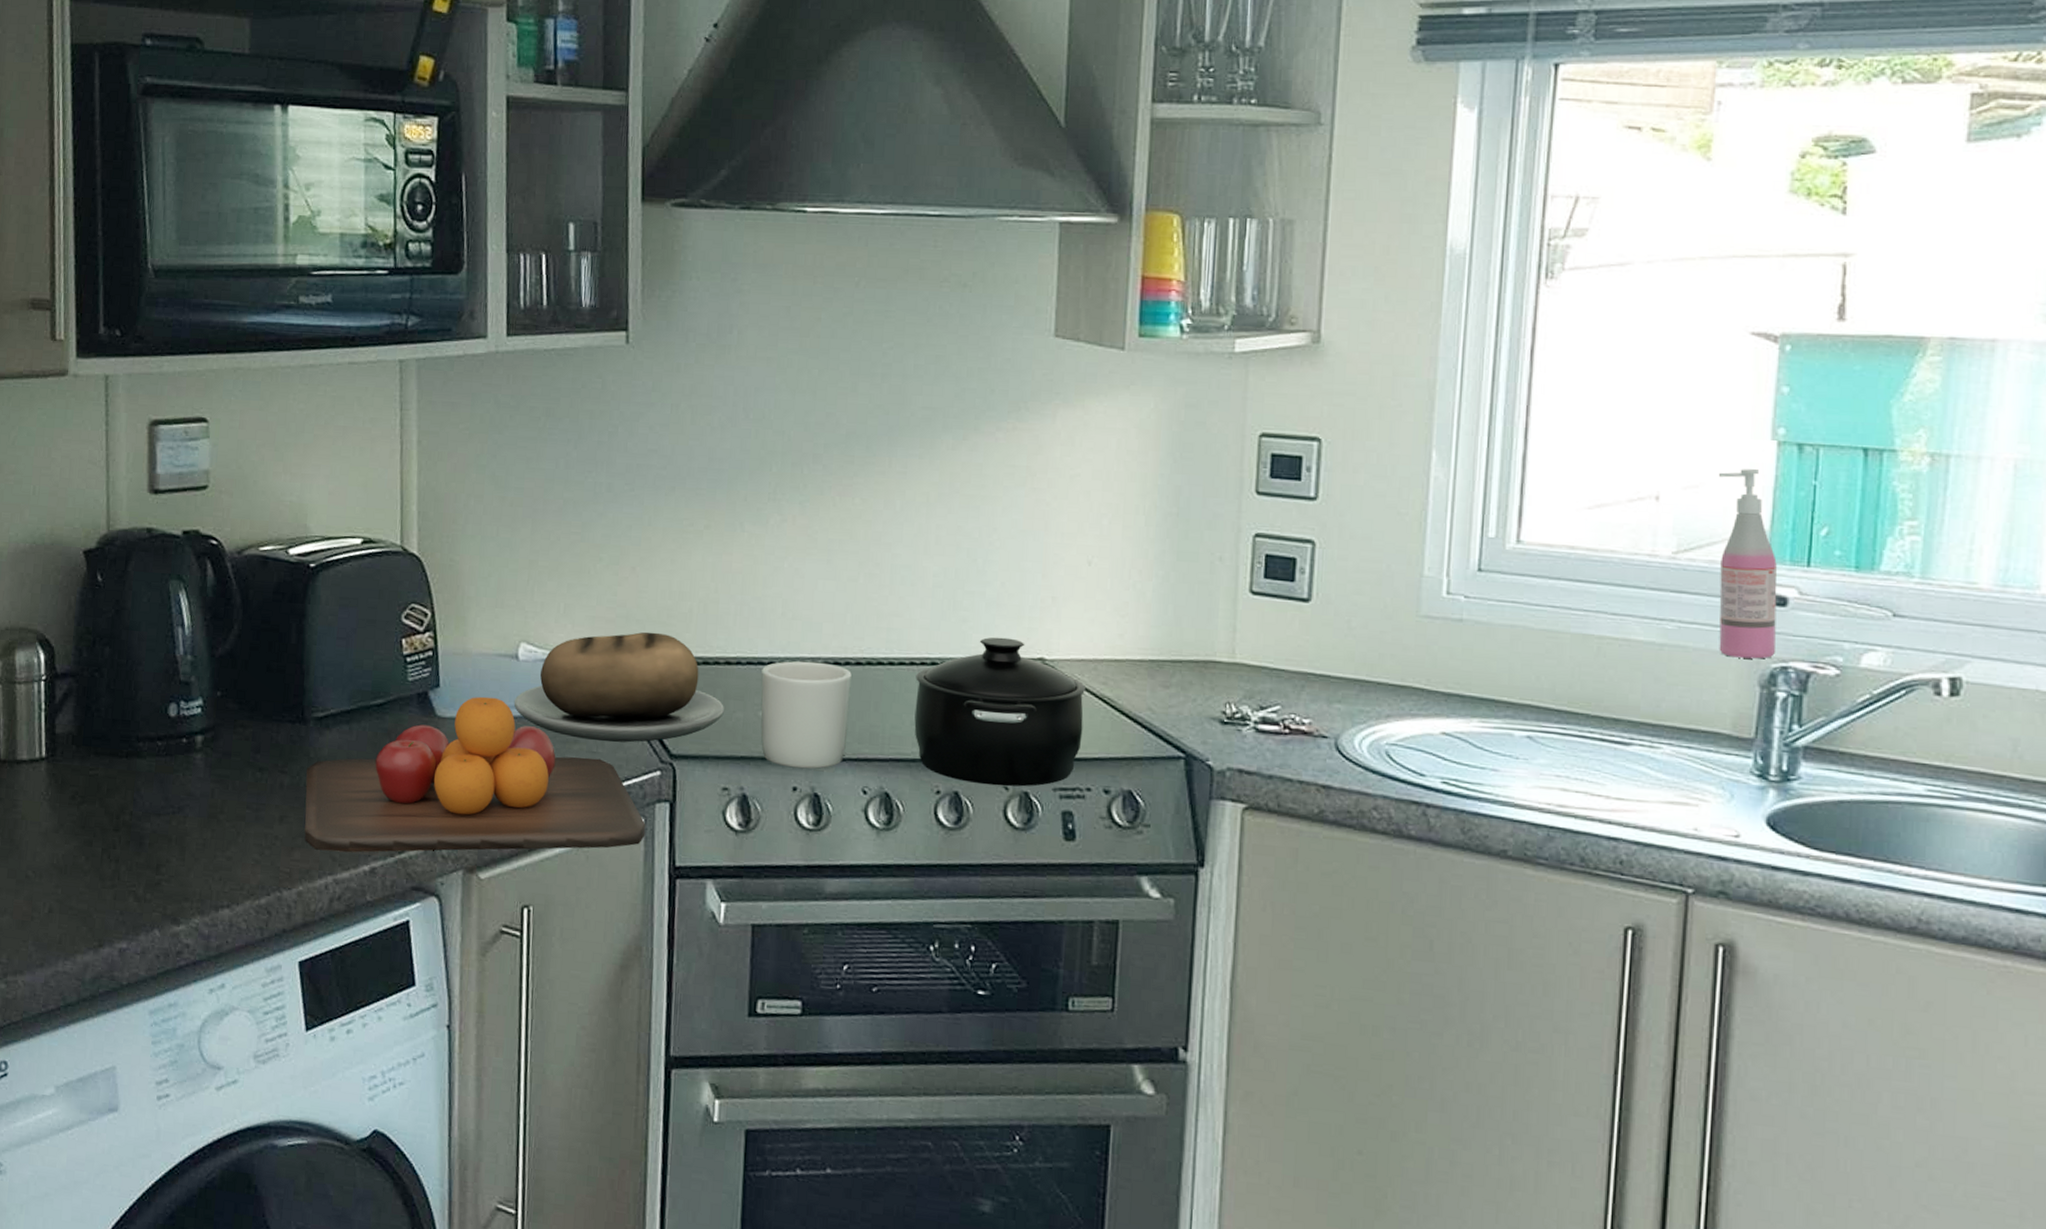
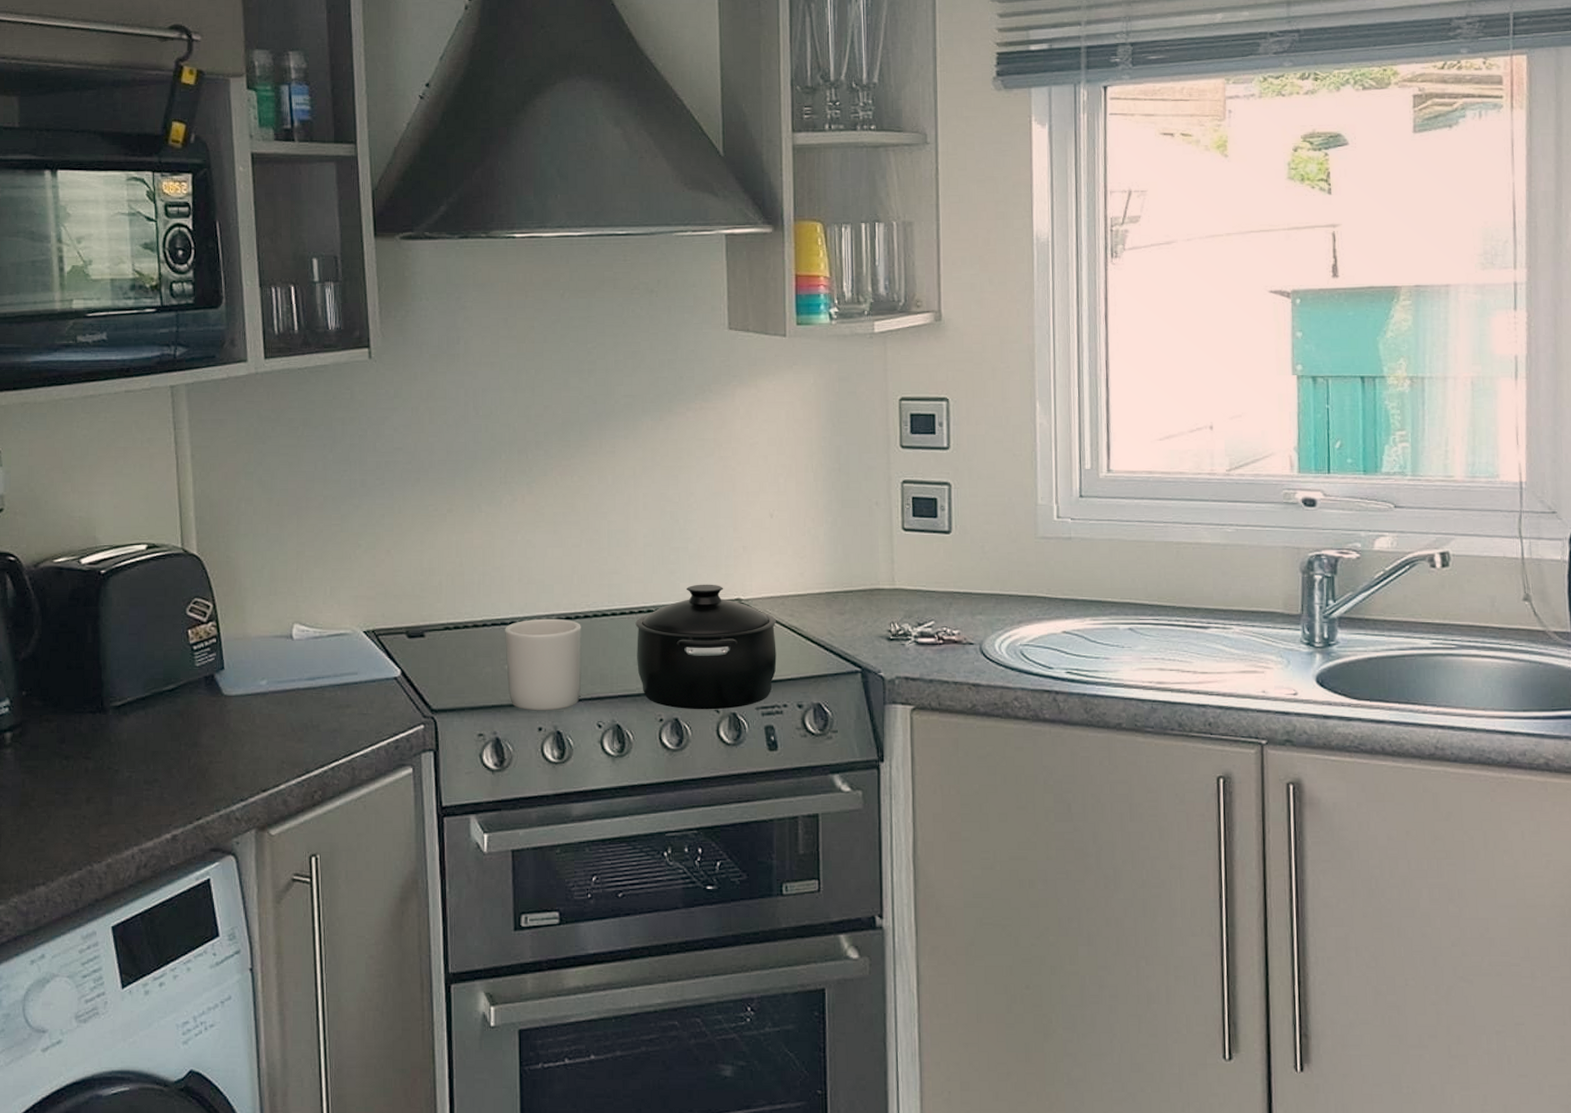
chopping board: present [304,696,646,853] -> none [109,674,414,824]
bread: present [513,632,725,743] -> none [291,605,476,703]
soap dispenser: present [1718,469,1777,659] -> none [1255,399,1310,550]

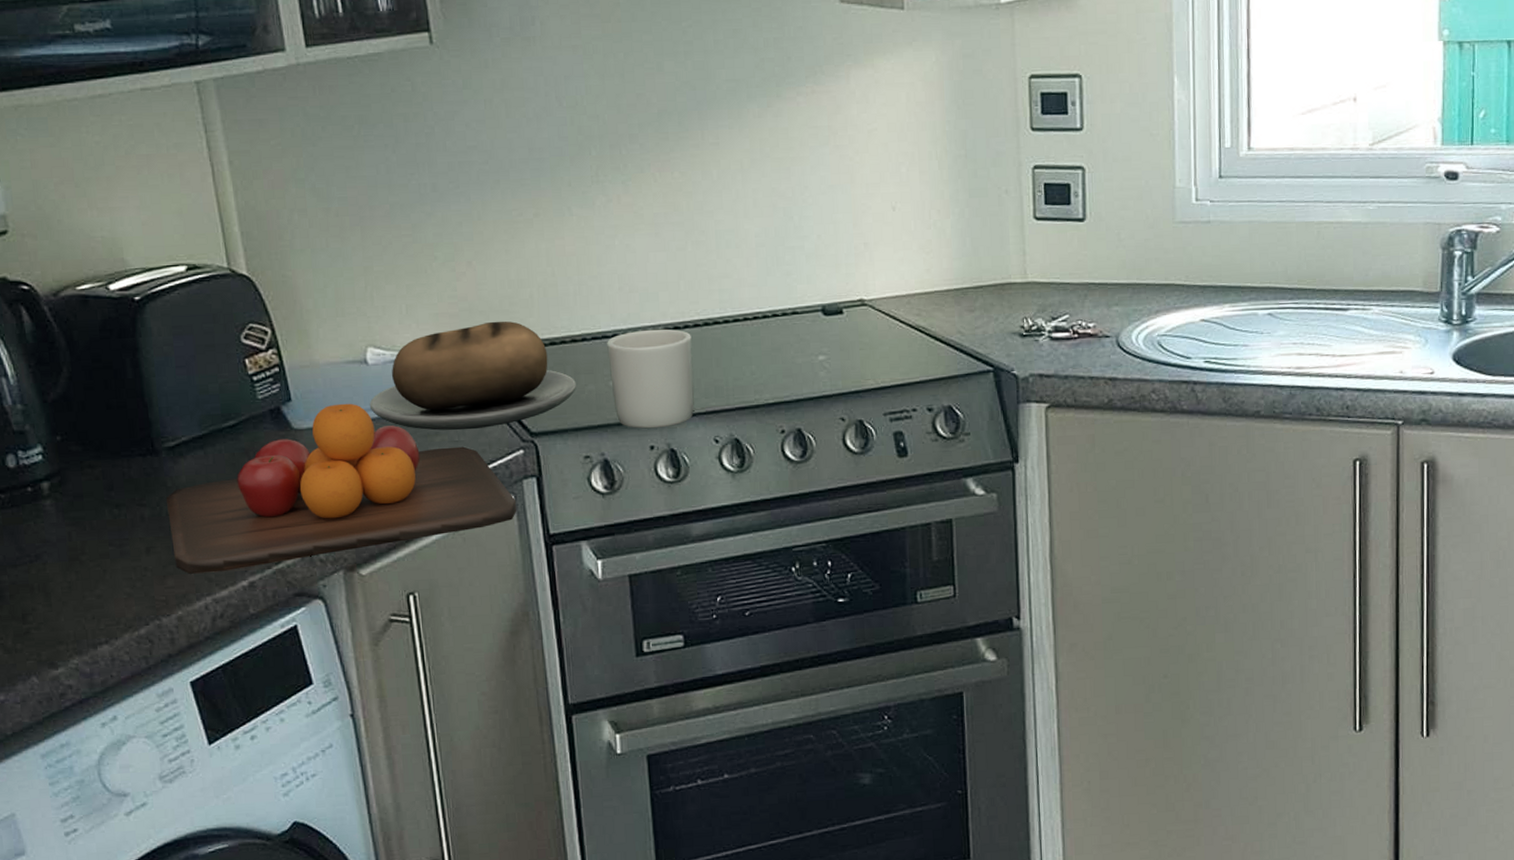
chopping board: none [109,674,414,824] -> present [166,403,517,574]
bread: none [291,605,476,703] -> present [369,321,577,431]
saucepan: present [635,584,777,710] -> none [750,285,904,420]

